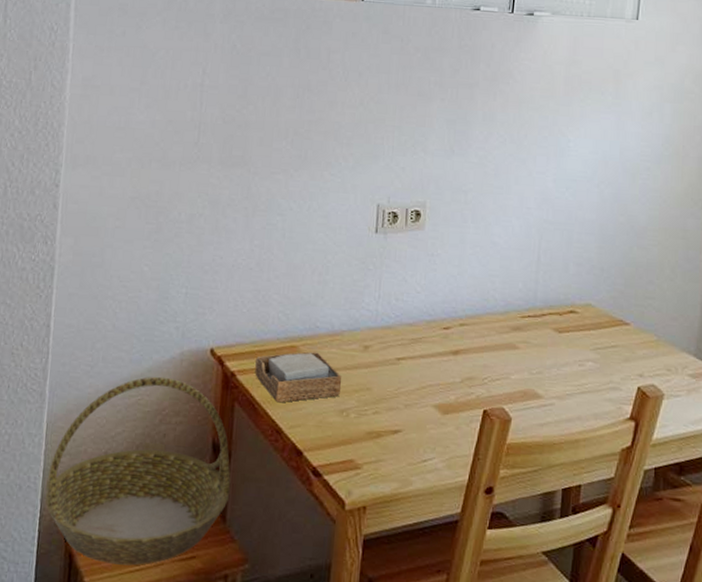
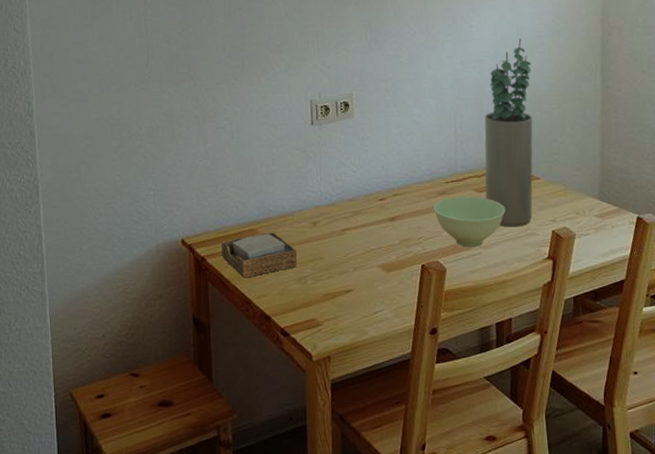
basket: present [45,376,231,566] -> none [56,267,213,427]
bowl: none [504,334,587,396] -> present [433,196,506,247]
vase: none [565,160,634,378] -> present [484,38,533,227]

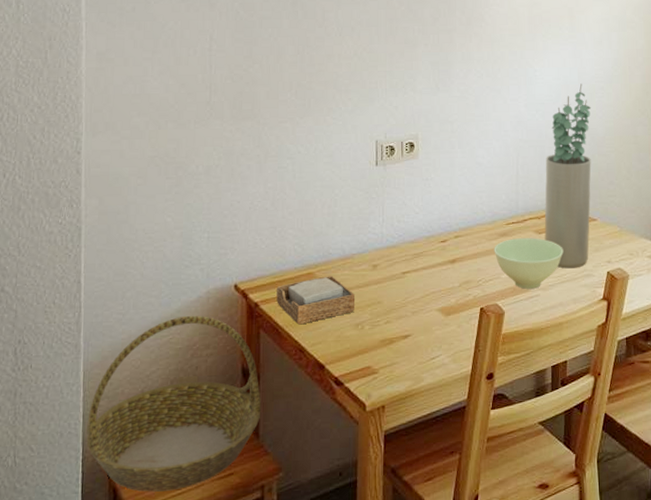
basket: none [56,267,213,427] -> present [86,315,262,492]

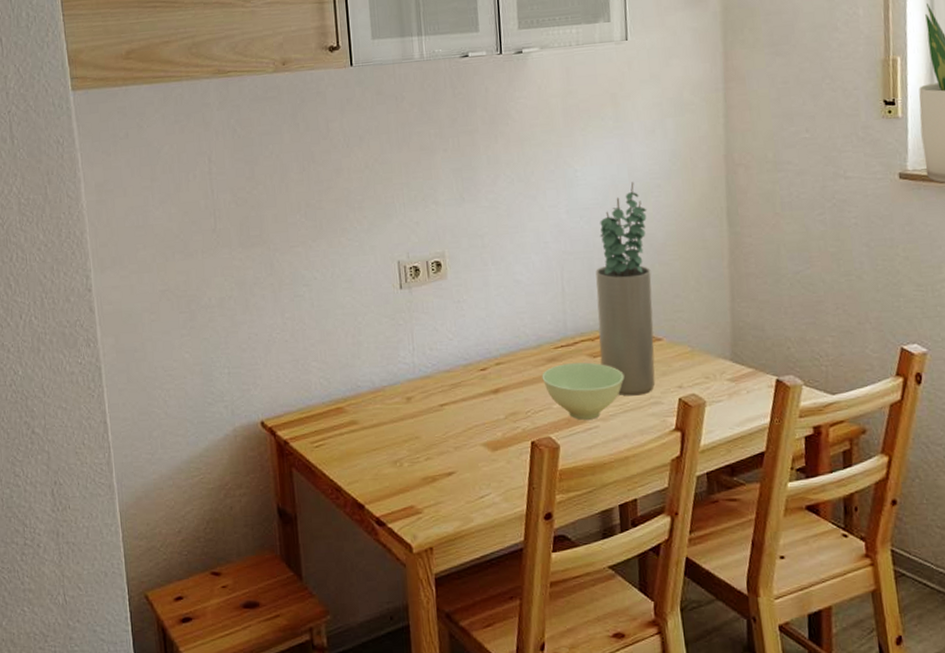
basket: present [86,315,262,492] -> none [128,454,302,632]
napkin holder: present [276,276,356,325] -> none [305,410,391,463]

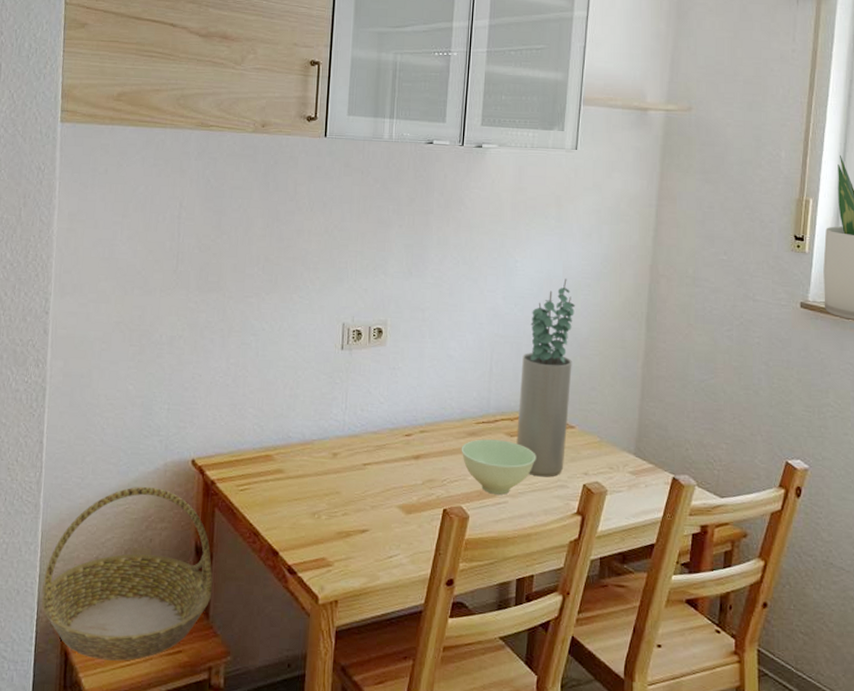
basket: none [128,454,302,632] -> present [41,486,213,661]

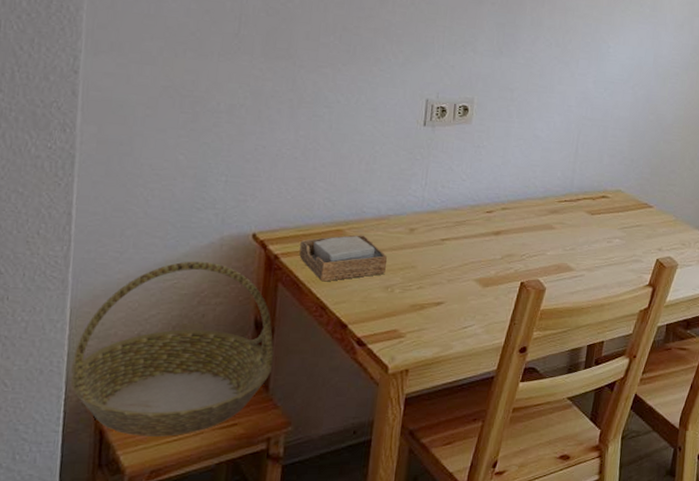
napkin holder: none [233,459,313,508] -> present [299,234,388,282]
bowl: present [461,439,536,495] -> none [542,216,615,269]
vase: present [516,278,576,477] -> none [596,66,663,253]

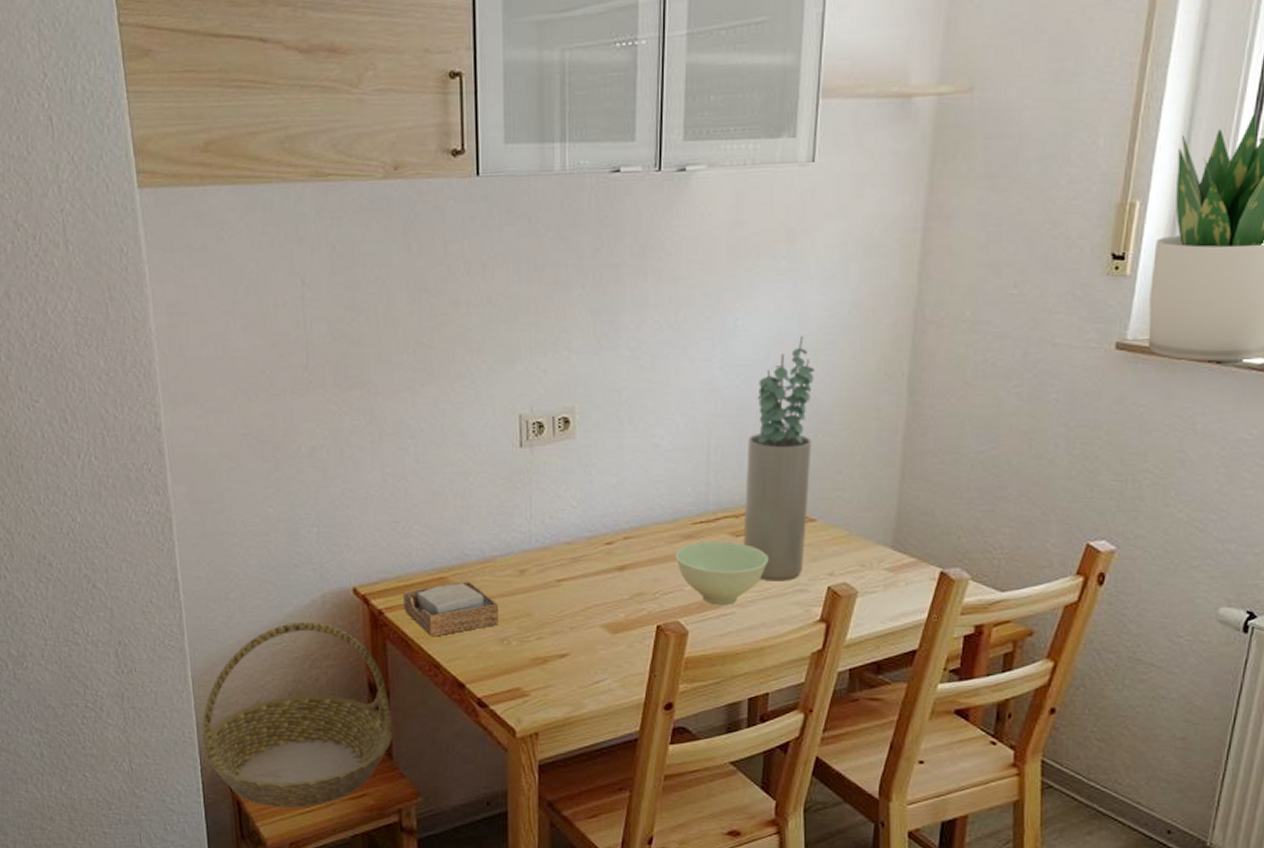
bowl: none [542,216,615,269] -> present [675,541,769,605]
vase: none [596,66,663,253] -> present [743,336,816,581]

